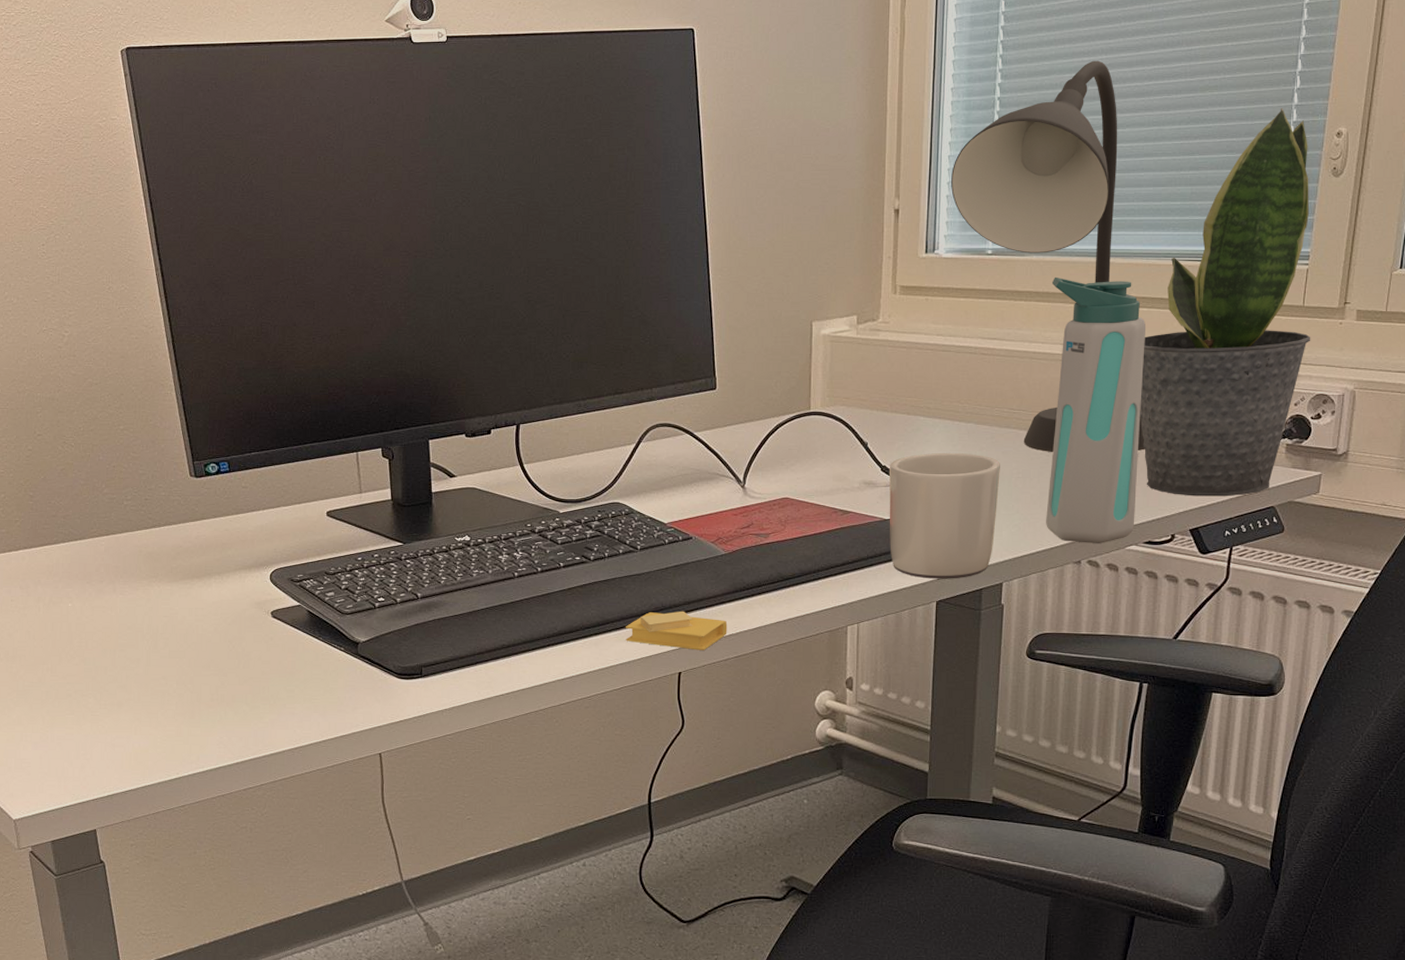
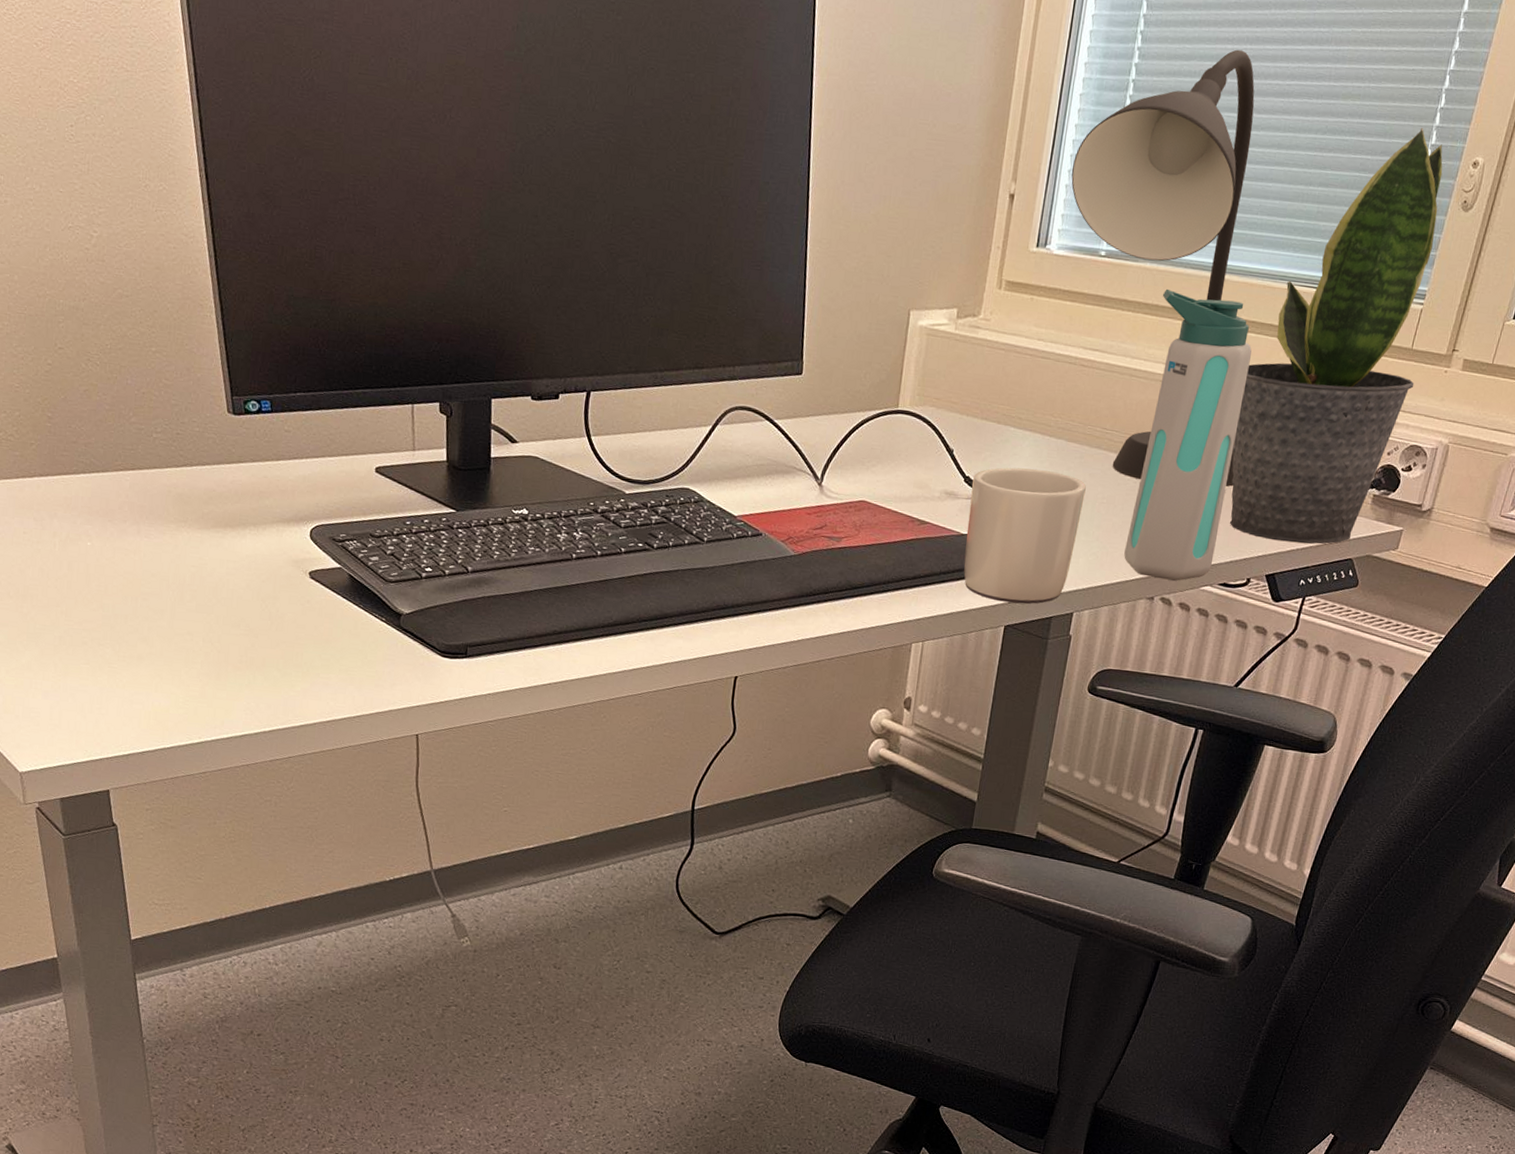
sticky notes: present [626,611,728,650] -> none [683,610,790,656]

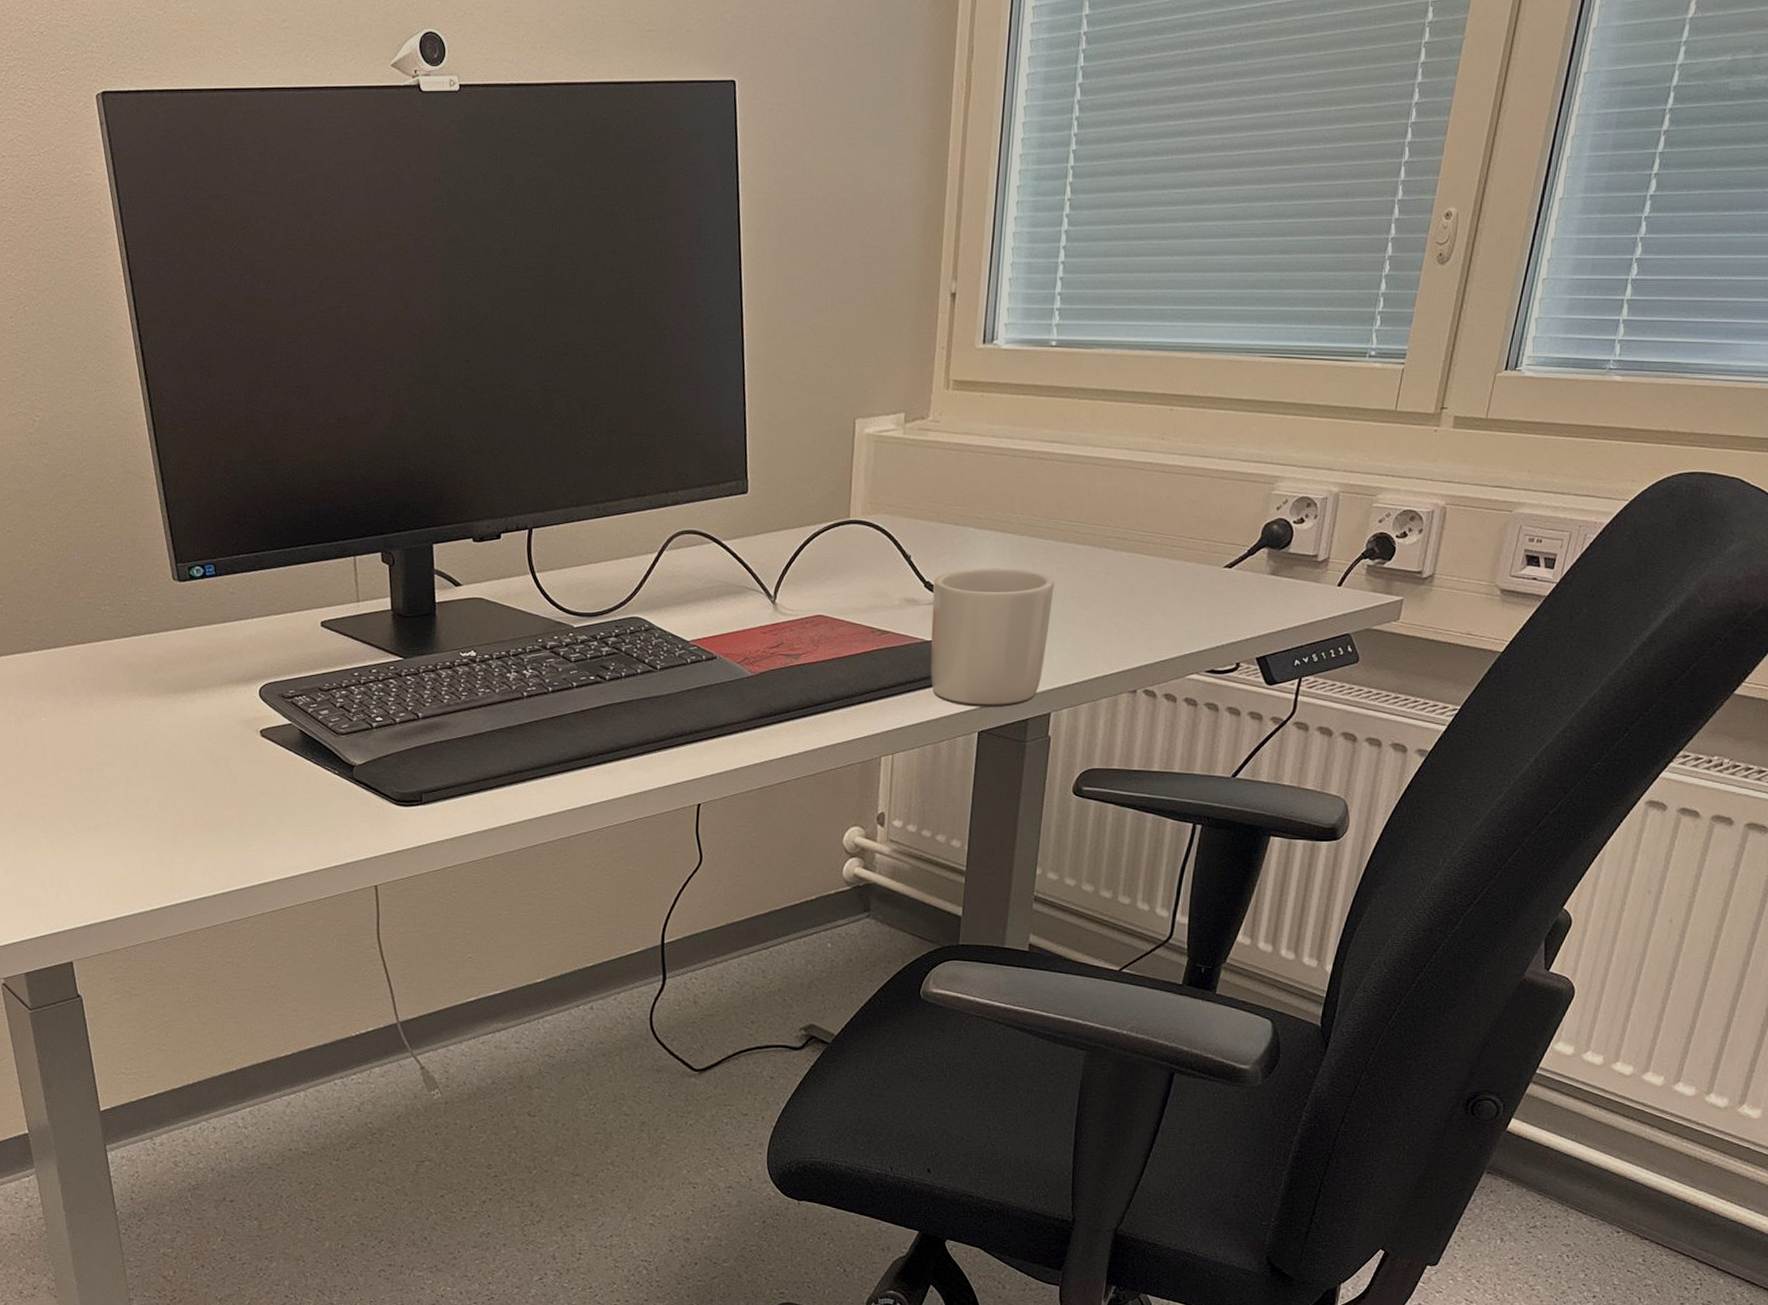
desk lamp: present [1071,49,1255,487] -> none [1014,125,1213,569]
water bottle: present [1124,288,1252,581] -> none [1101,373,1222,671]
potted plant: present [1230,127,1443,544] -> none [1209,183,1413,622]

